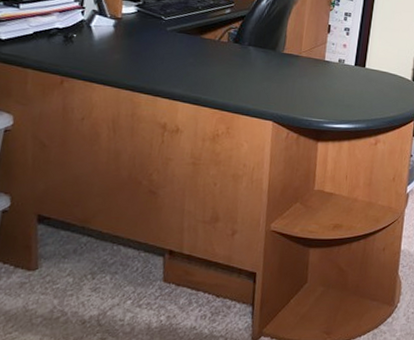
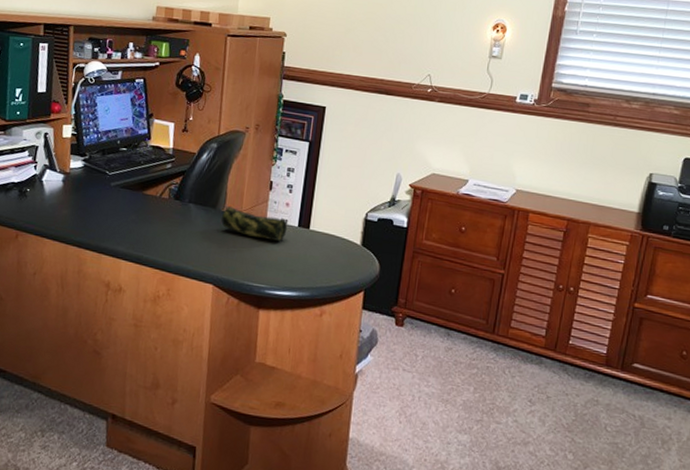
pencil case: none [281,48,345,79] -> present [221,206,288,241]

